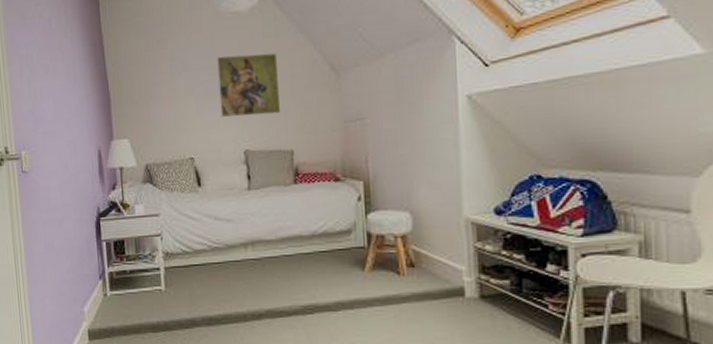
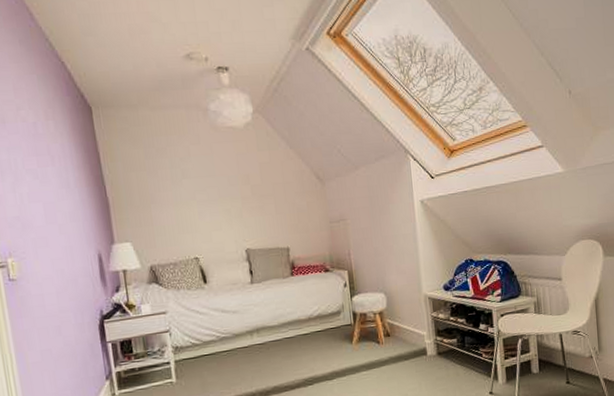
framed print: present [217,53,281,118] -> none [216,164,277,221]

